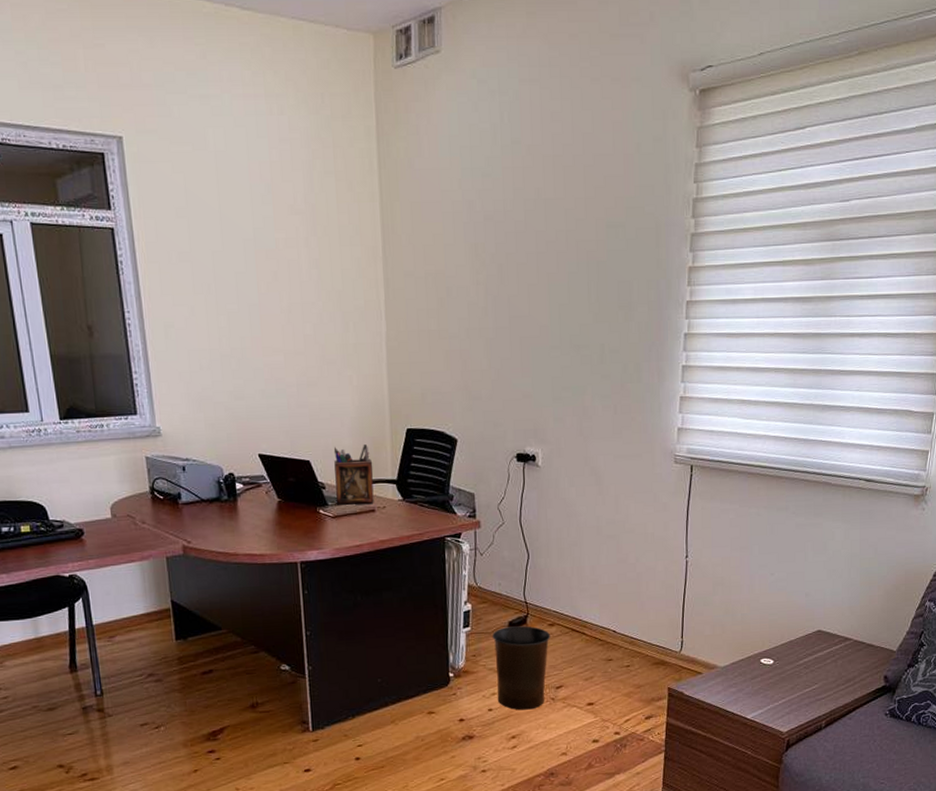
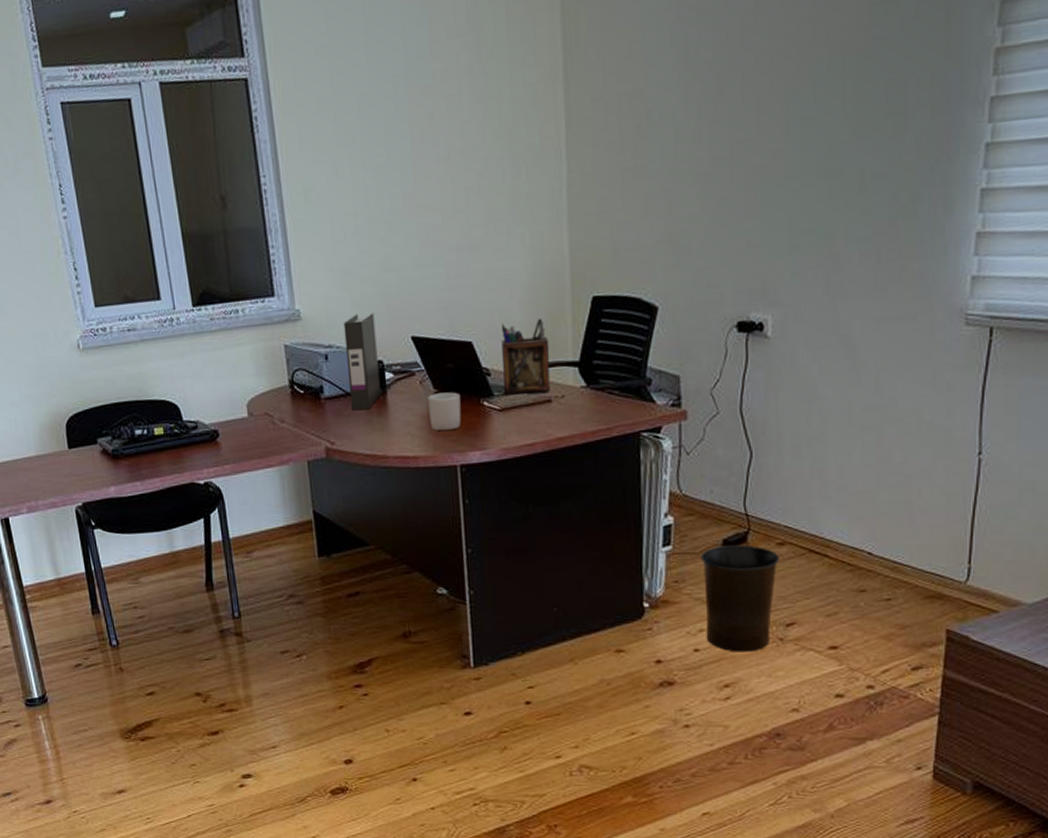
binder: none [199,433,232,515] -> present [343,313,381,411]
mug: none [273,501,301,534] -> present [428,392,462,432]

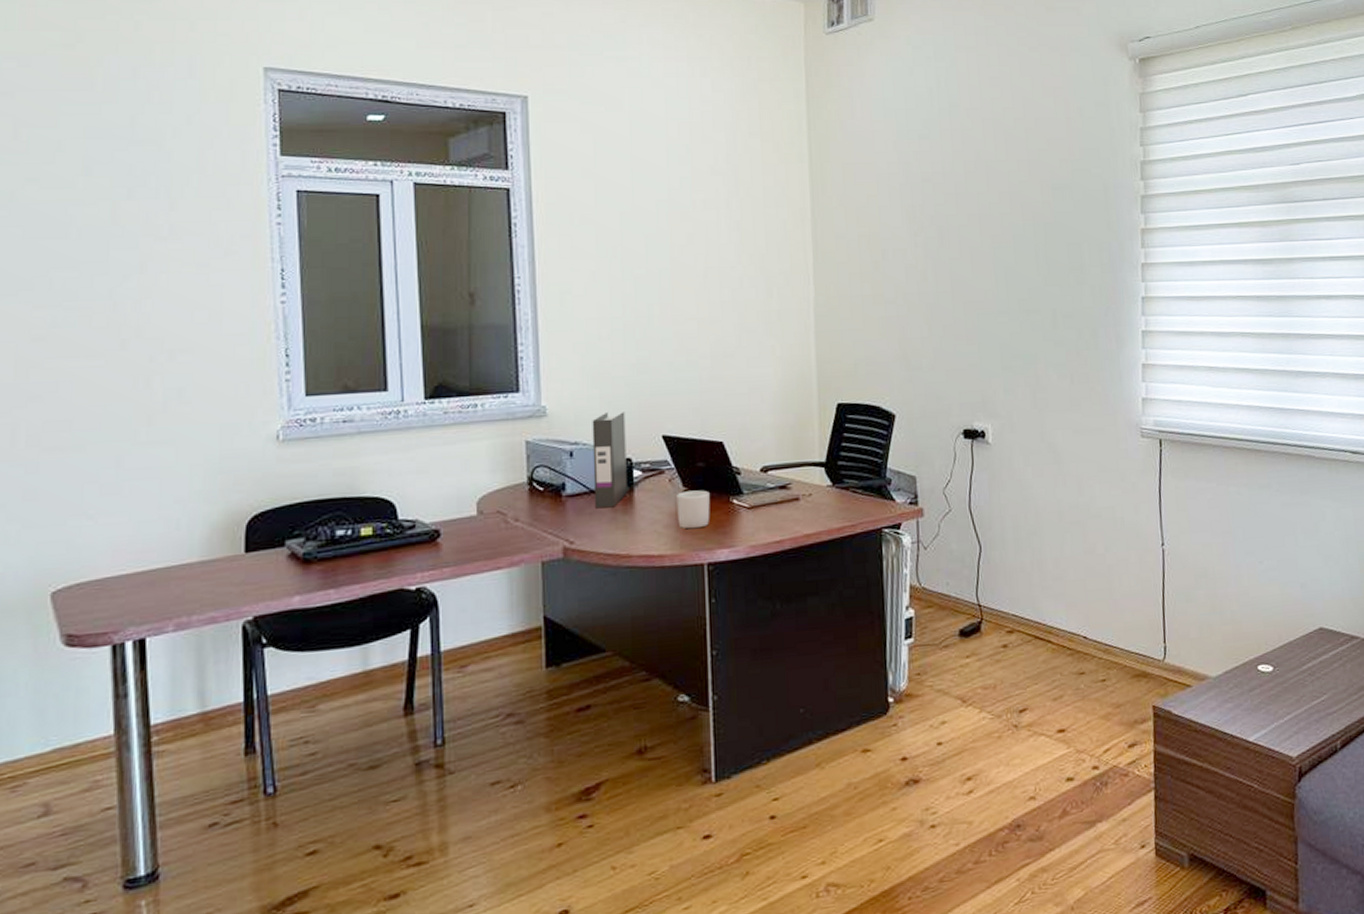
desk organizer: present [501,319,551,395] -> none [751,422,798,494]
waste bin: present [701,544,780,652] -> none [940,634,1011,743]

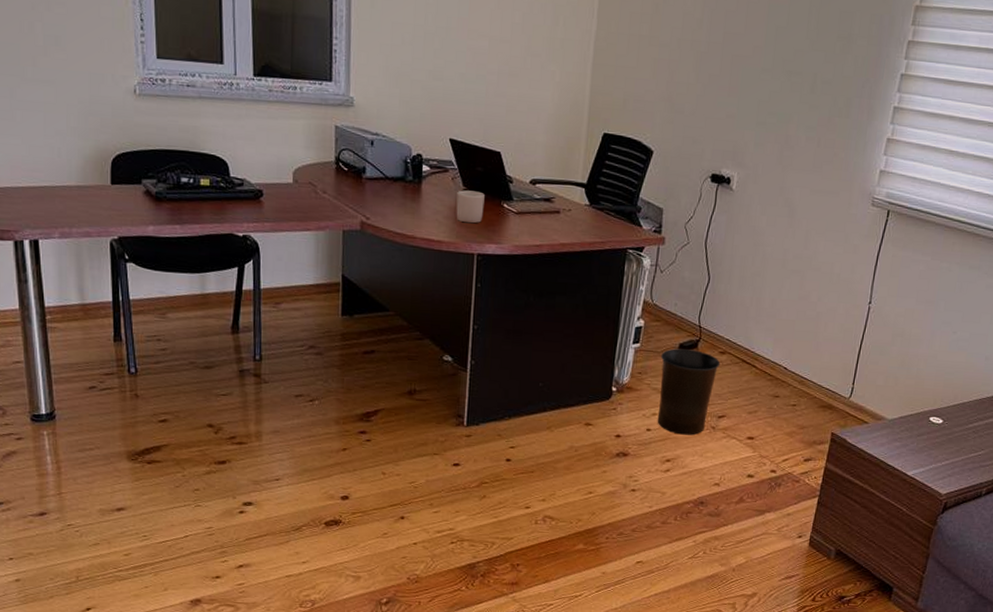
binder: present [592,412,627,509] -> none [389,111,420,195]
waste bin: none [940,634,1011,743] -> present [657,348,721,435]

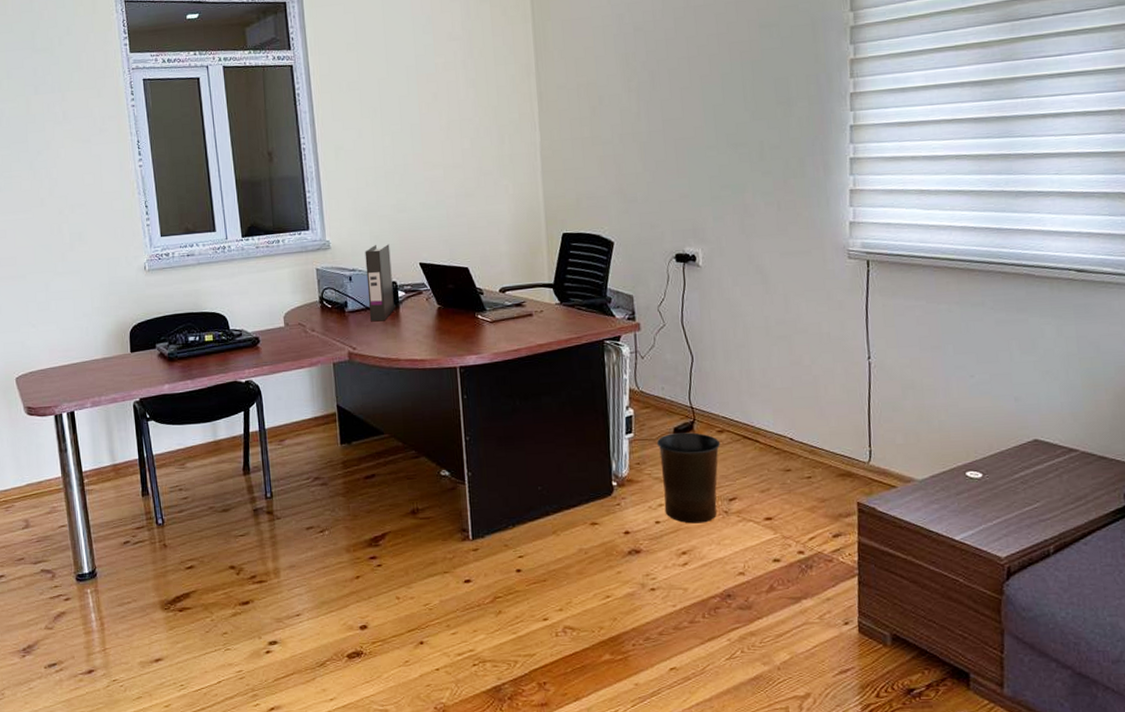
binder: none [389,111,420,195] -> present [365,244,395,322]
mug: present [456,190,485,224] -> none [433,307,460,339]

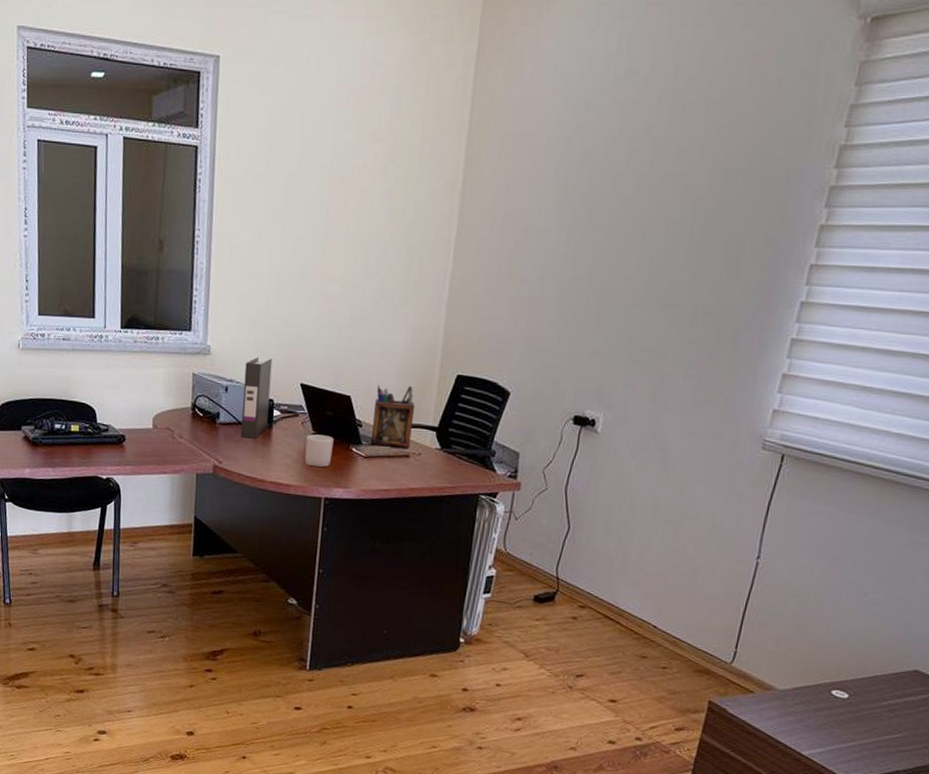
mug: none [433,307,460,339] -> present [304,434,334,468]
desk organizer: none [491,250,531,310] -> present [370,384,415,448]
waste bin: present [657,432,721,524] -> none [507,600,580,693]

